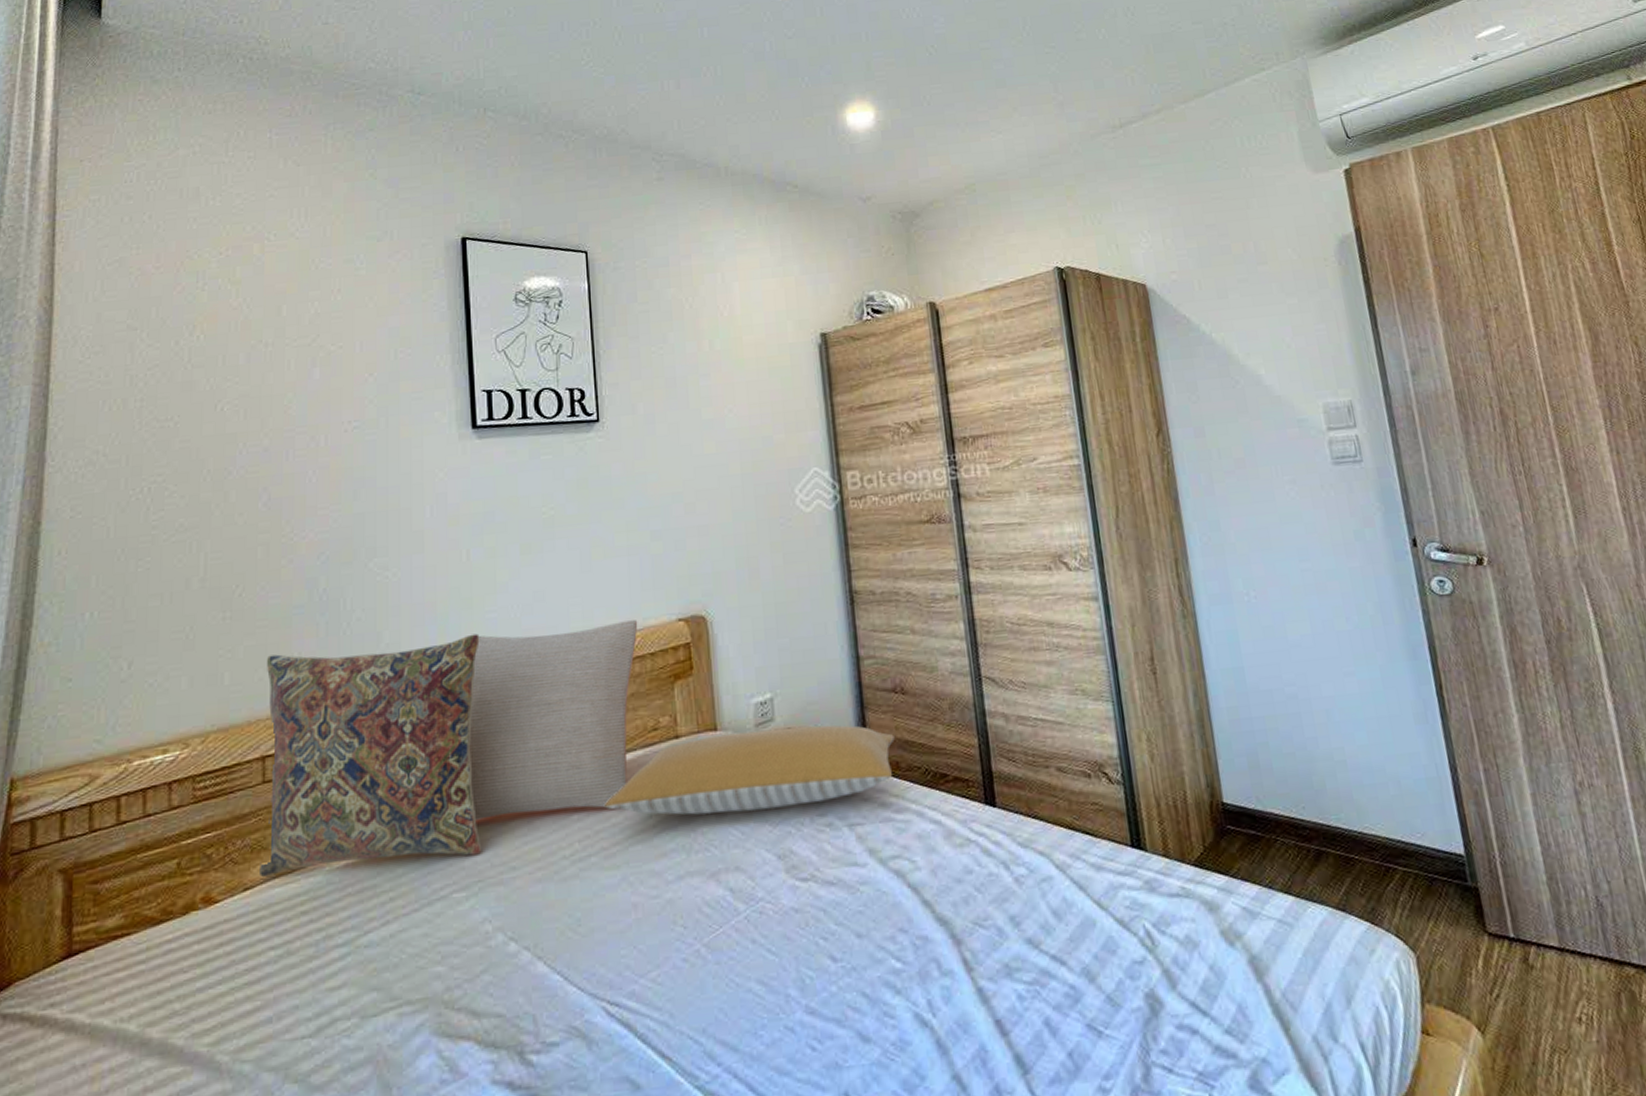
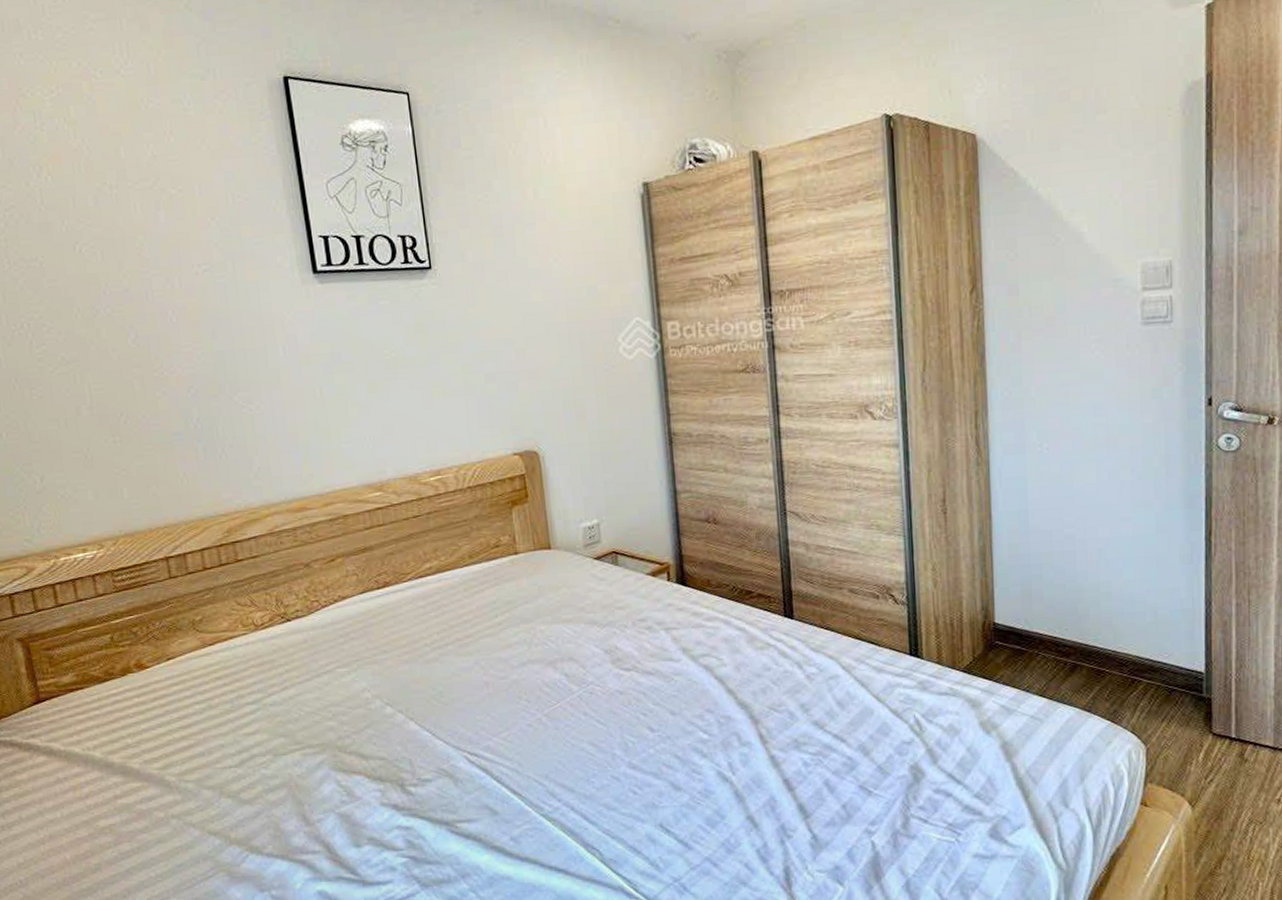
pillow: present [260,633,482,877] -> none [157,461,357,650]
pillow: present [469,619,638,820] -> none [335,452,478,614]
pillow: present [603,725,895,815] -> none [456,547,707,616]

